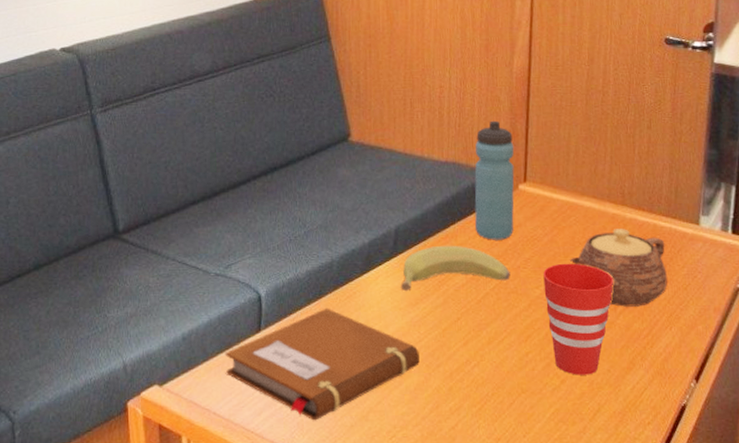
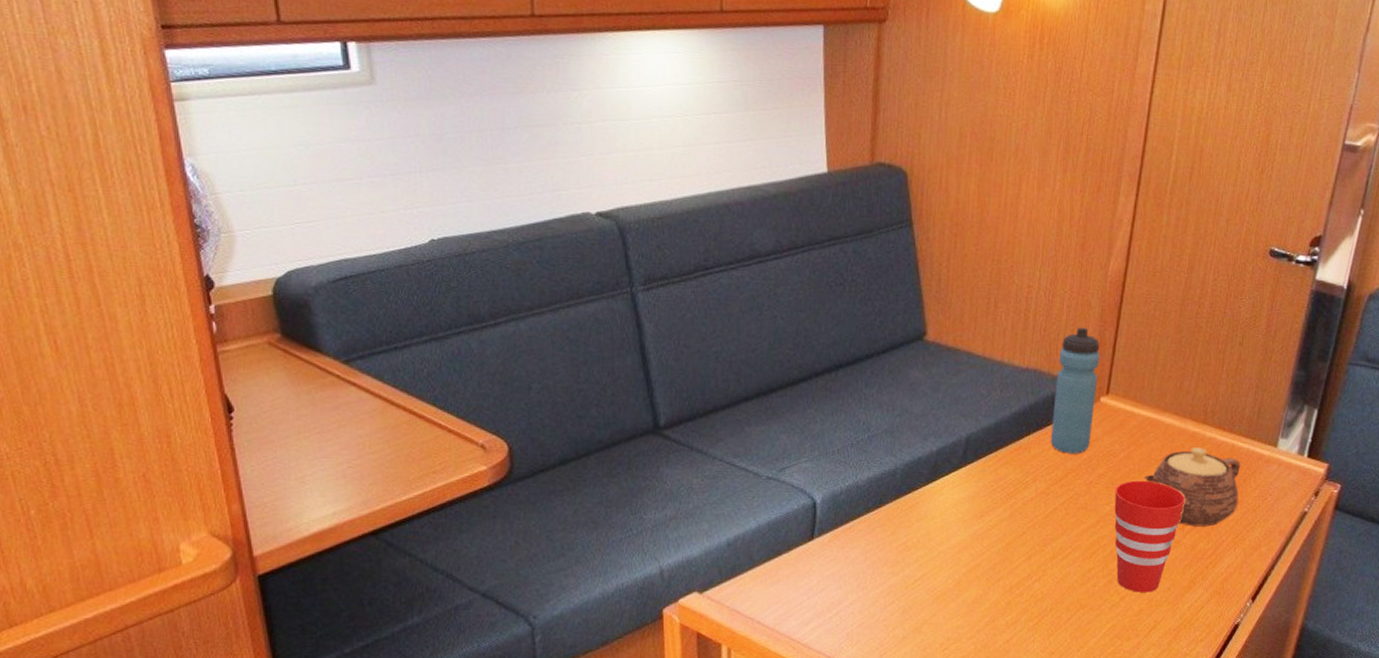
notebook: present [226,307,420,421] -> none [774,517,980,632]
banana: present [400,245,511,292] -> none [966,456,1082,504]

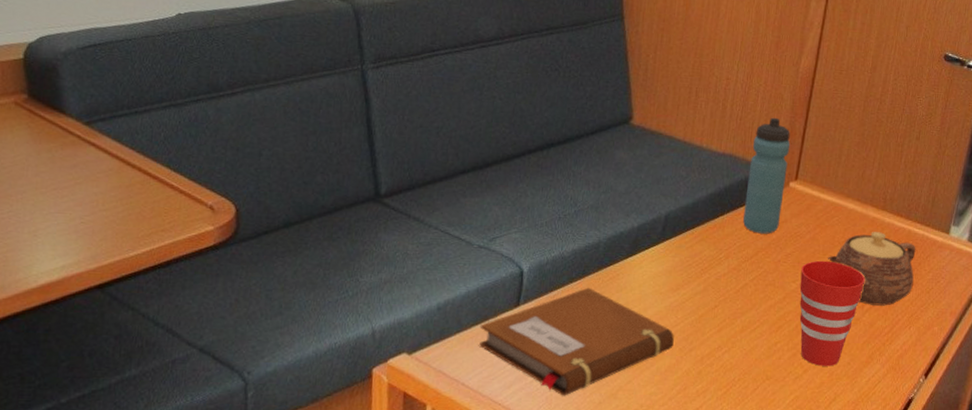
notebook: none [774,517,980,632] -> present [479,287,674,396]

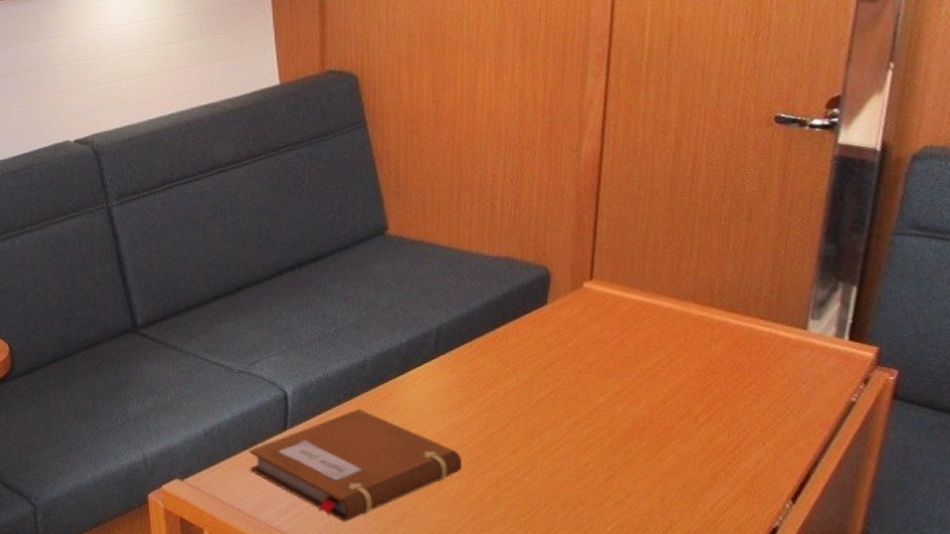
water bottle: present [742,117,791,234] -> none [529,212,580,342]
cup: present [799,260,865,366] -> none [609,369,696,490]
teapot: present [828,232,916,306] -> none [643,332,762,418]

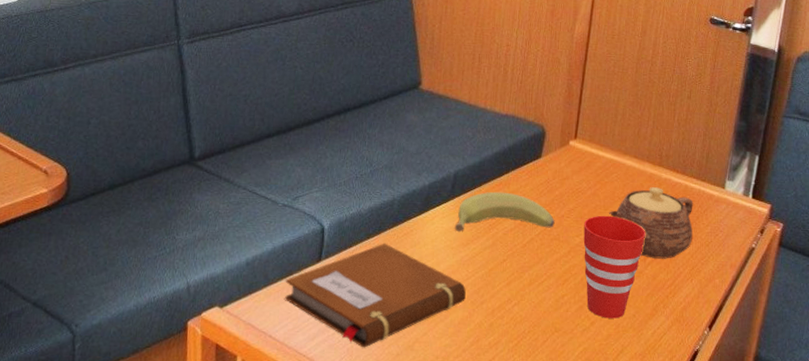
banana: none [441,346,570,395] -> present [454,191,555,233]
cup: none [609,369,696,490] -> present [583,215,646,319]
teapot: none [643,332,762,418] -> present [609,187,693,259]

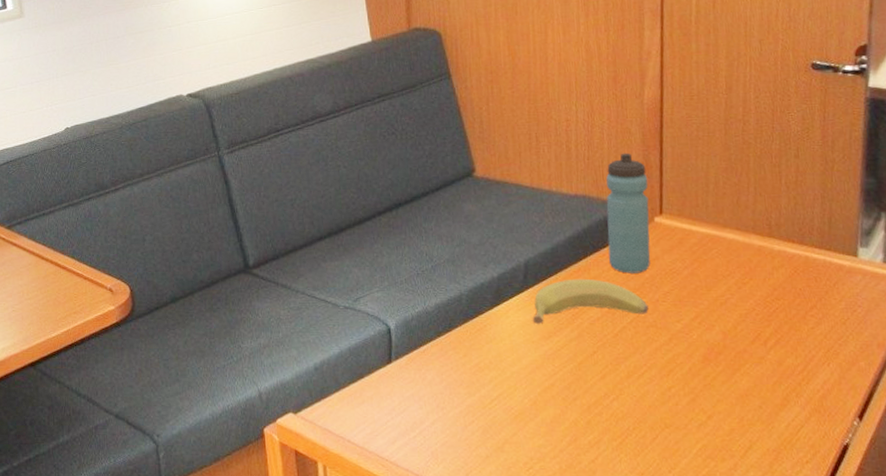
notebook: present [285,243,466,348] -> none [358,340,555,451]
water bottle: none [526,80,569,191] -> present [606,153,651,274]
cup: present [583,215,646,319] -> none [684,296,763,411]
teapot: present [609,187,693,259] -> none [713,261,823,342]

